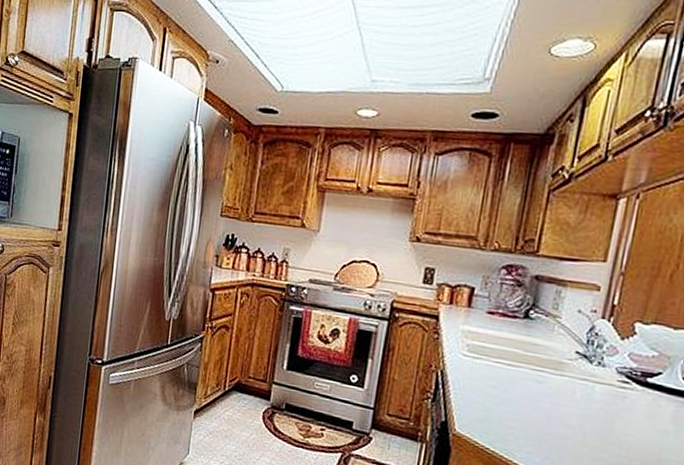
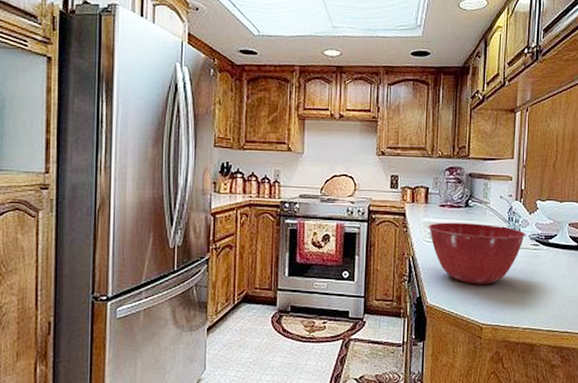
mixing bowl: none [467,333,612,423] -> present [428,222,526,284]

